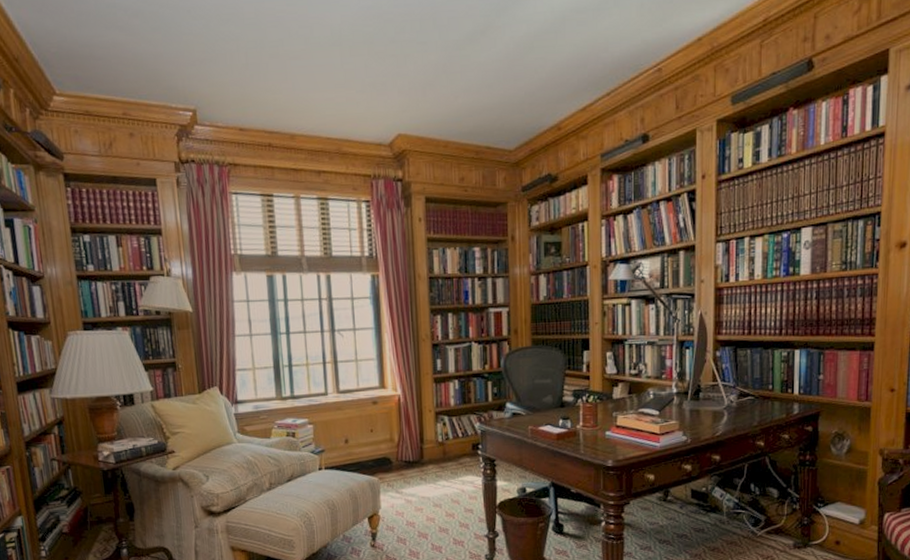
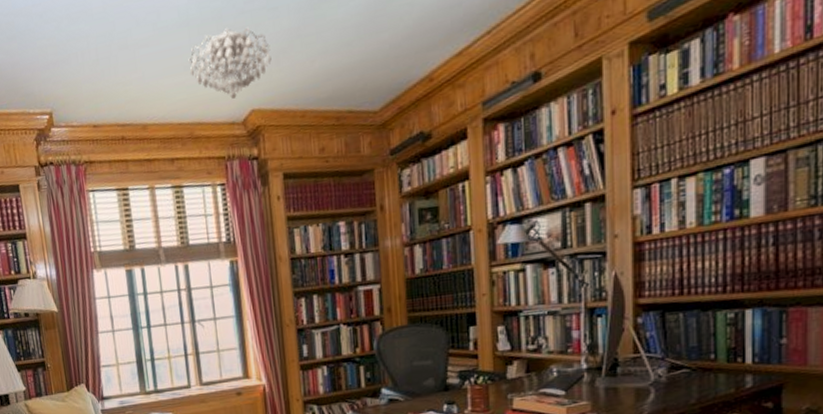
chandelier: none [339,53,419,121] -> present [188,27,272,99]

